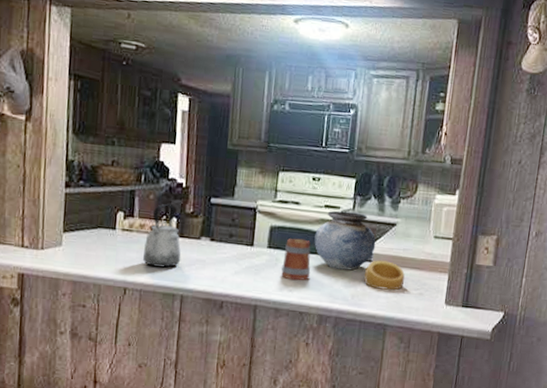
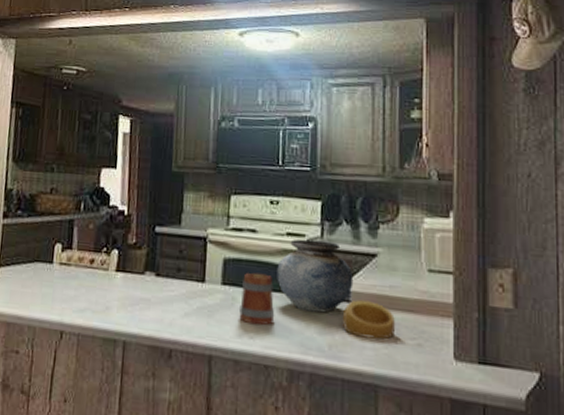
kettle: present [143,203,181,268] -> none [82,233,123,308]

